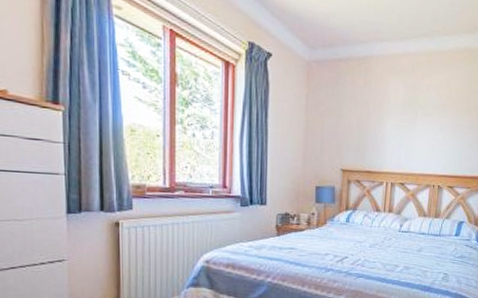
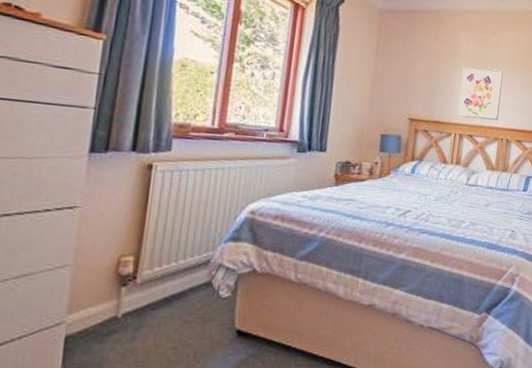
wall art: none [389,114,434,168] -> present [457,68,503,121]

